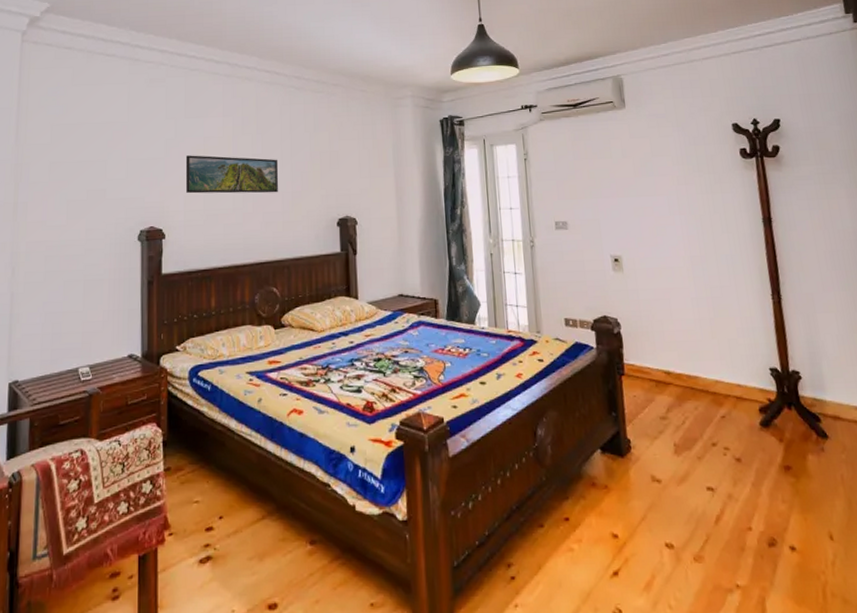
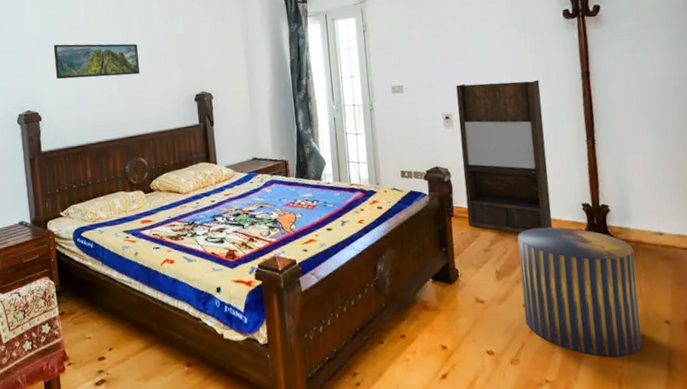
shelving unit: none [625,223,737,400] -> present [456,79,552,234]
stool: none [697,393,848,559] -> present [517,227,643,357]

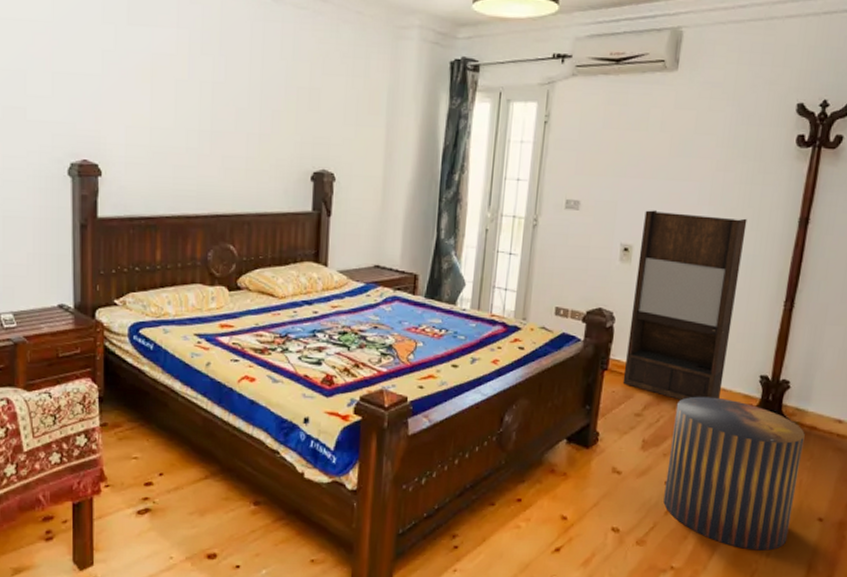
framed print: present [53,43,140,80] -> none [127,74,245,134]

